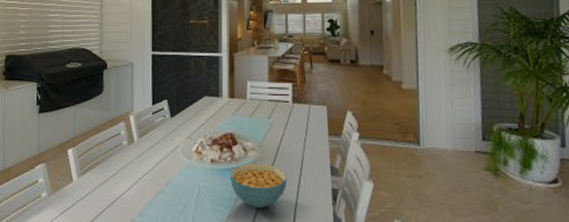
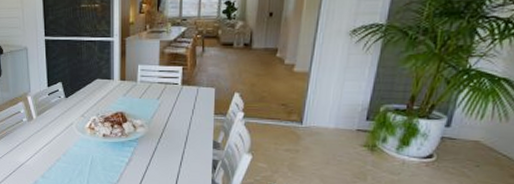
cereal bowl: present [230,163,287,208] -> none [121,138,171,174]

